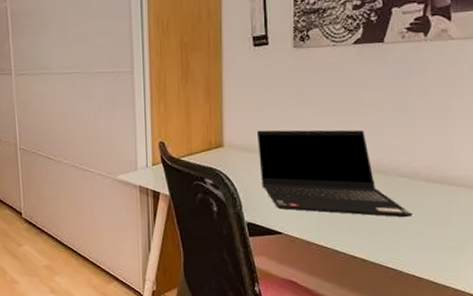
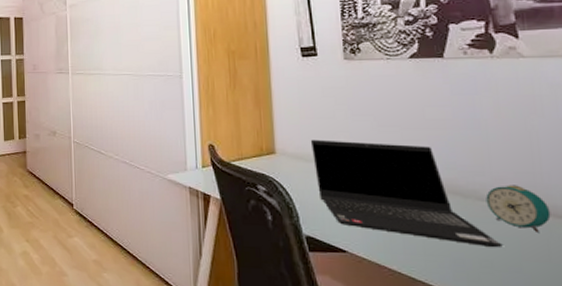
alarm clock: none [404,160,455,201] -> present [486,185,551,232]

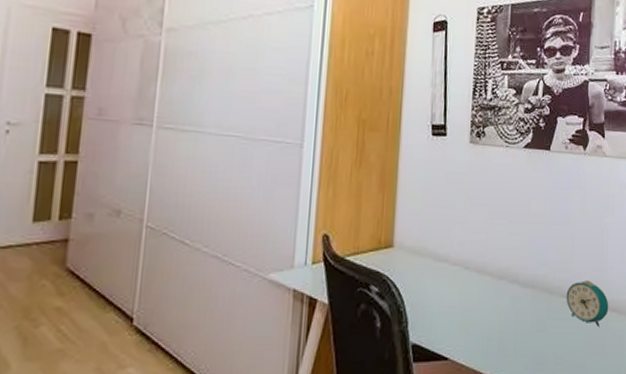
laptop computer: present [310,139,503,248] -> none [429,231,573,344]

